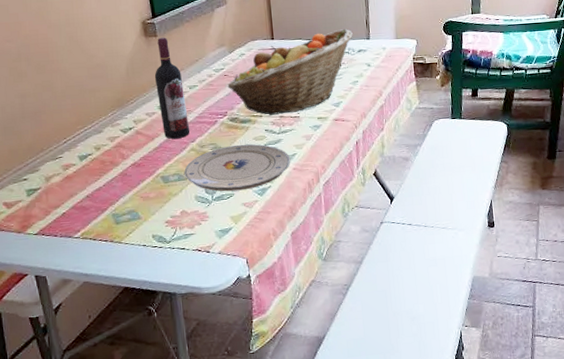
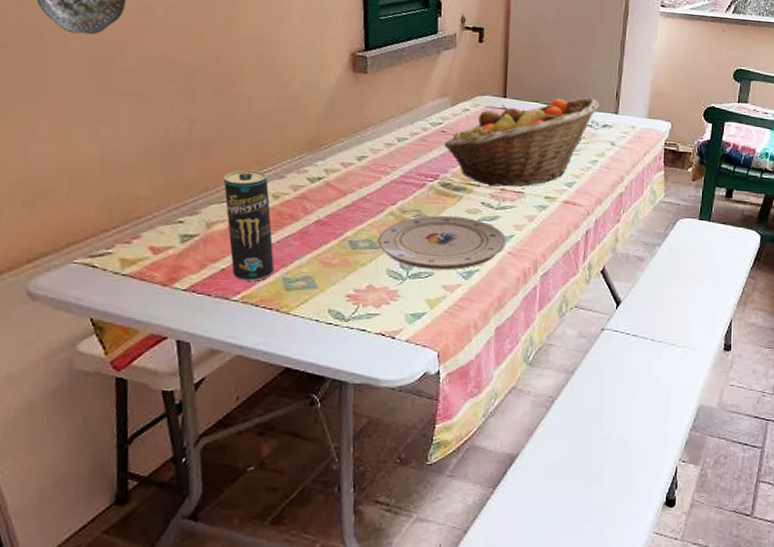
beverage can: none [54,129,104,221] -> present [223,169,274,281]
wine bottle: present [154,37,190,139] -> none [357,75,392,198]

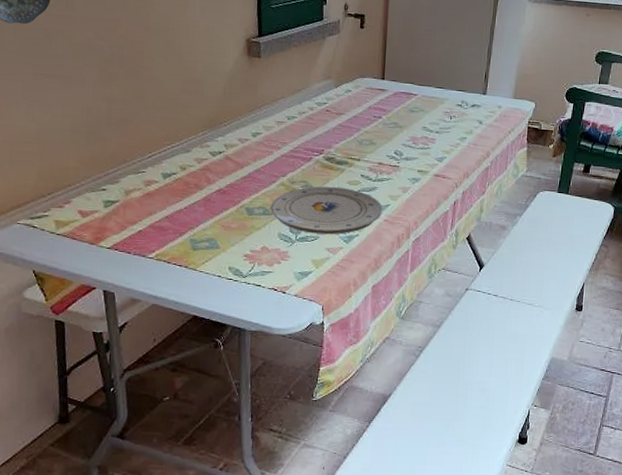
beverage can: present [223,169,274,281] -> none [138,144,183,242]
fruit basket: present [444,97,599,187] -> none [328,79,469,161]

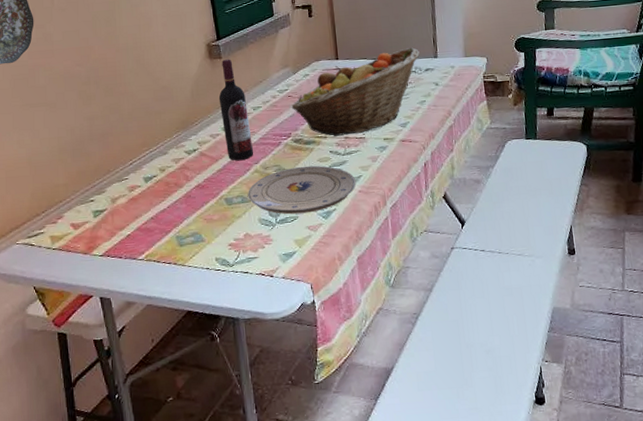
wine bottle: none [252,59,283,170] -> present [218,59,254,161]
fruit basket: none [328,79,469,161] -> present [291,47,420,137]

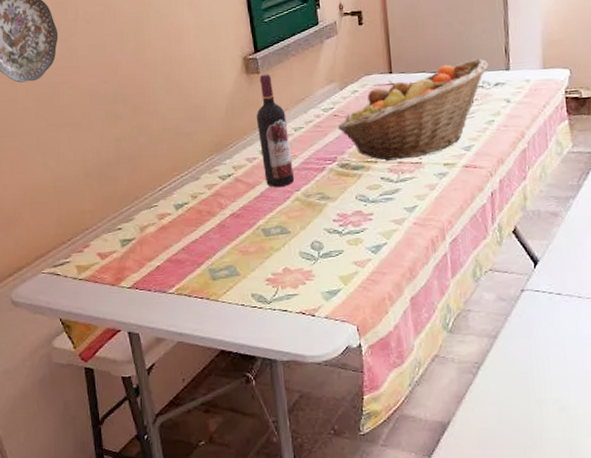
plate: present [248,165,357,215] -> none [288,193,411,248]

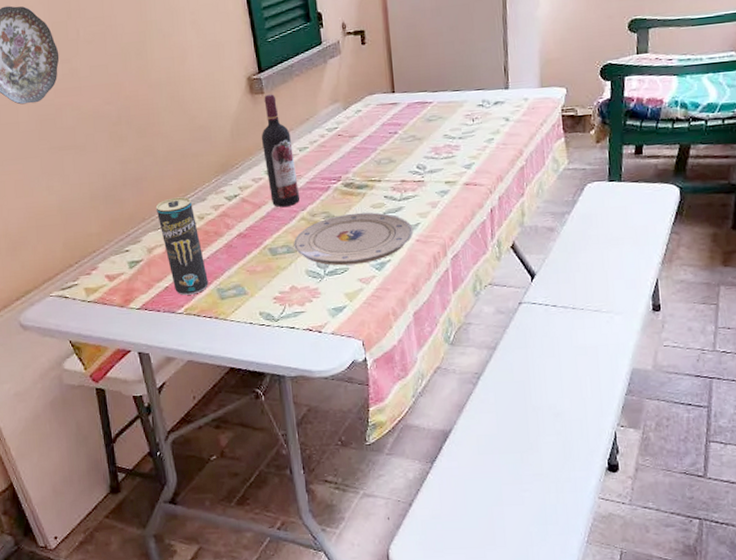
beverage can: none [149,175,200,275] -> present [155,197,208,295]
plate: none [288,193,411,248] -> present [294,212,414,266]
fruit basket: present [337,58,488,162] -> none [341,77,488,181]

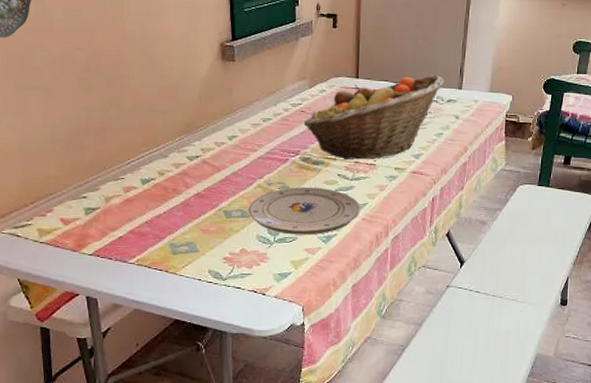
beverage can: present [155,197,208,295] -> none [117,151,162,247]
wine bottle: present [261,94,300,207] -> none [227,63,259,173]
fruit basket: none [341,77,488,181] -> present [303,75,444,160]

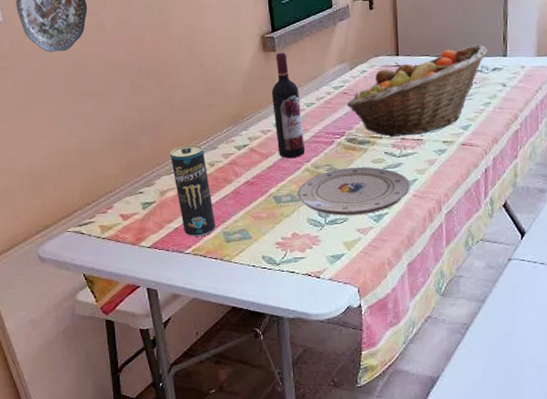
beverage can: none [117,151,162,247] -> present [170,144,215,237]
wine bottle: none [227,63,259,173] -> present [271,52,306,158]

